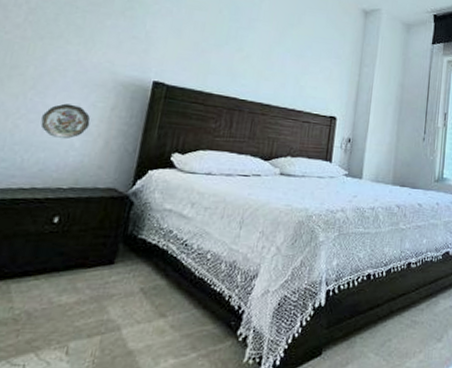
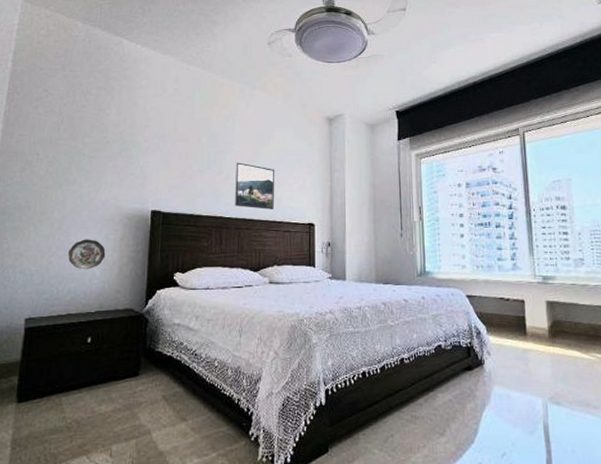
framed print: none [252,42,302,97] -> present [235,162,275,209]

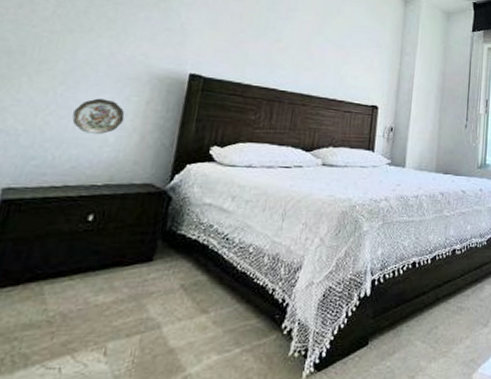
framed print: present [235,162,275,209] -> none [292,32,342,87]

